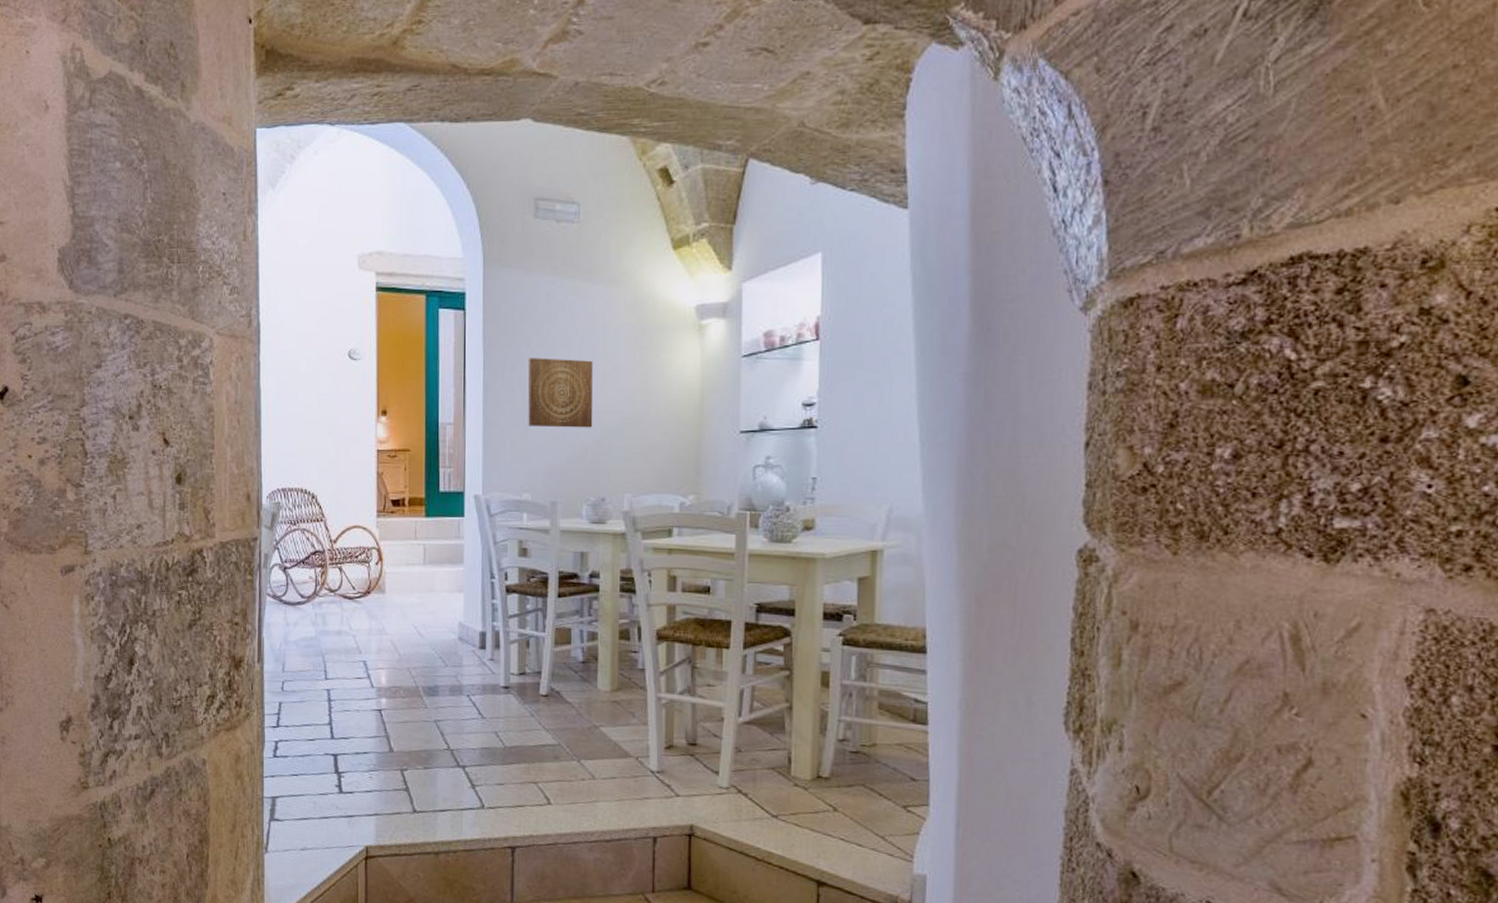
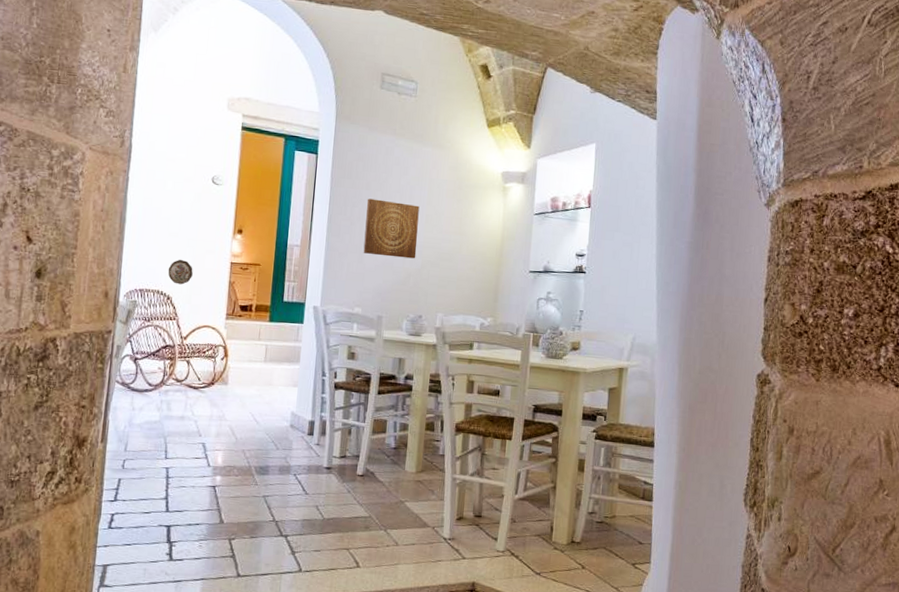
decorative plate: none [310,450,337,480] -> present [168,259,193,285]

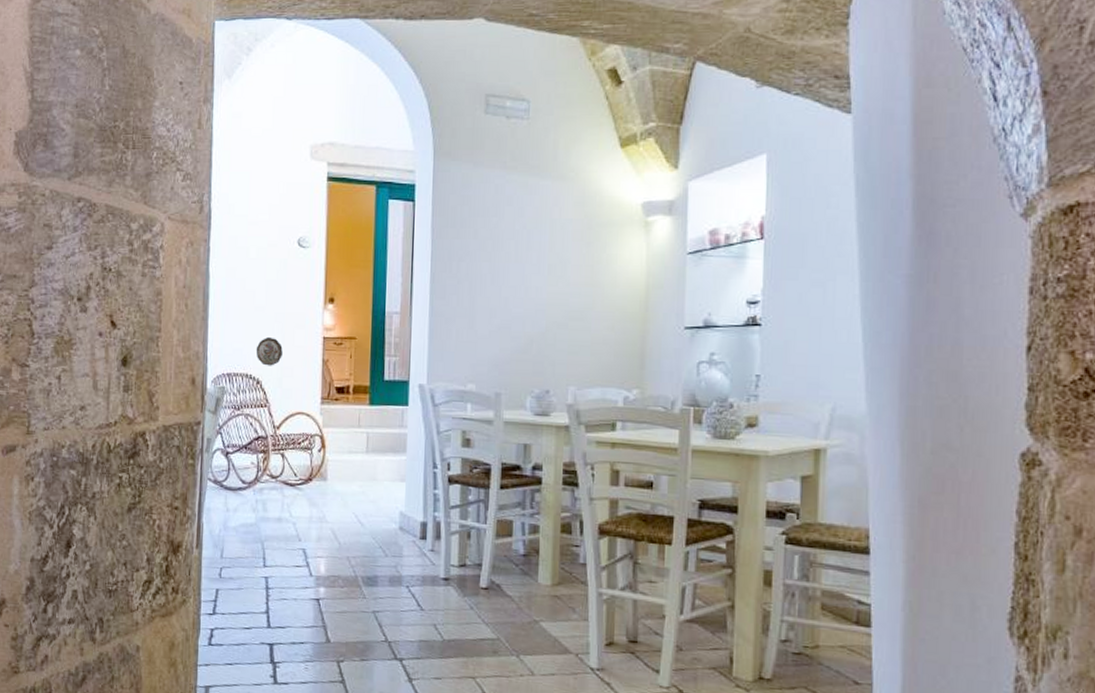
wall art: present [363,198,420,259] -> none [474,250,540,320]

